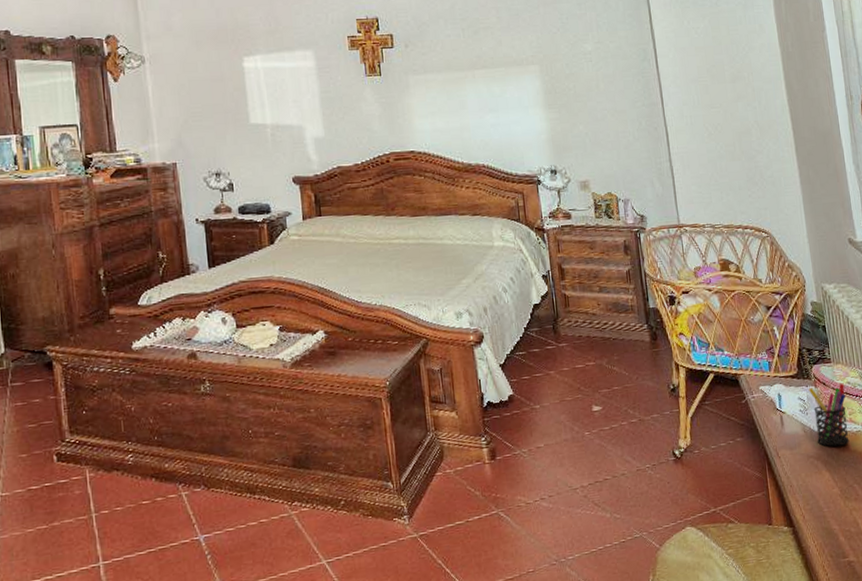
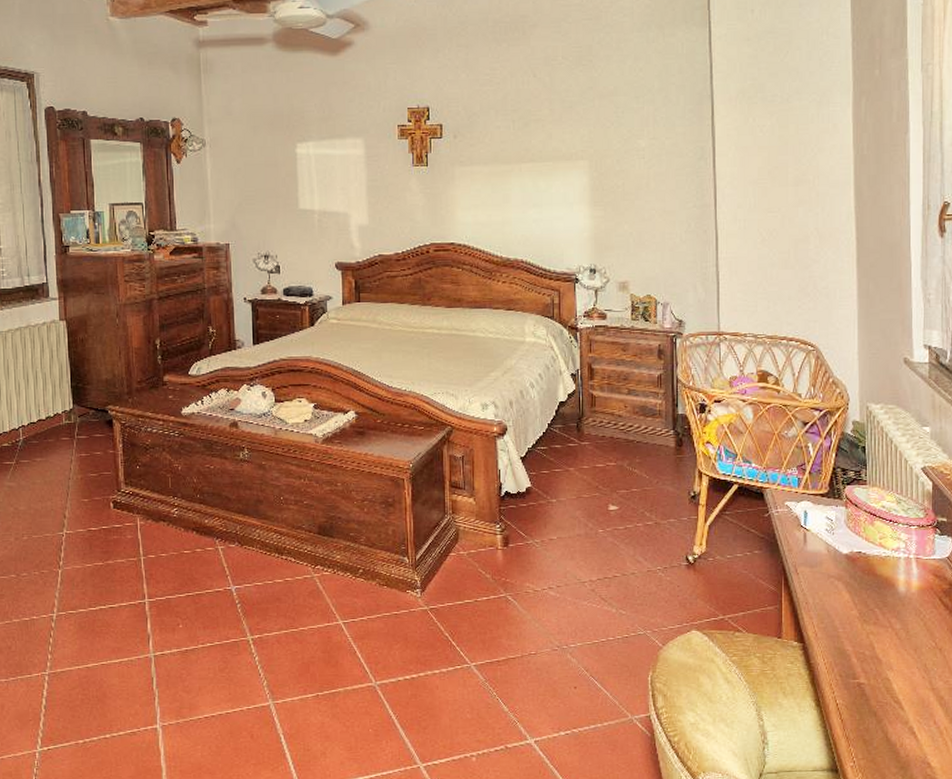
pen holder: present [808,383,850,447] -> none [838,506,878,569]

